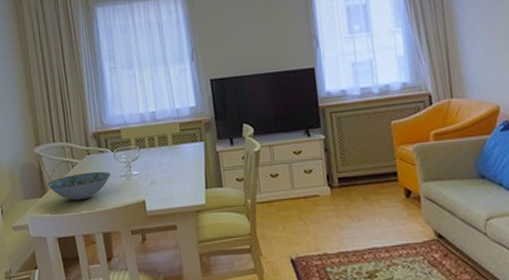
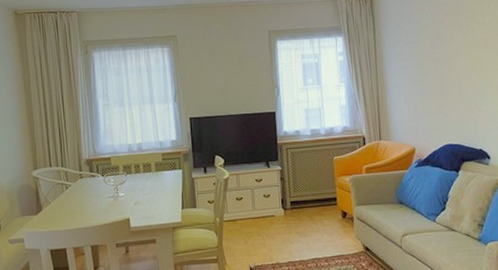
decorative bowl: present [48,171,110,201] -> none [43,193,100,218]

